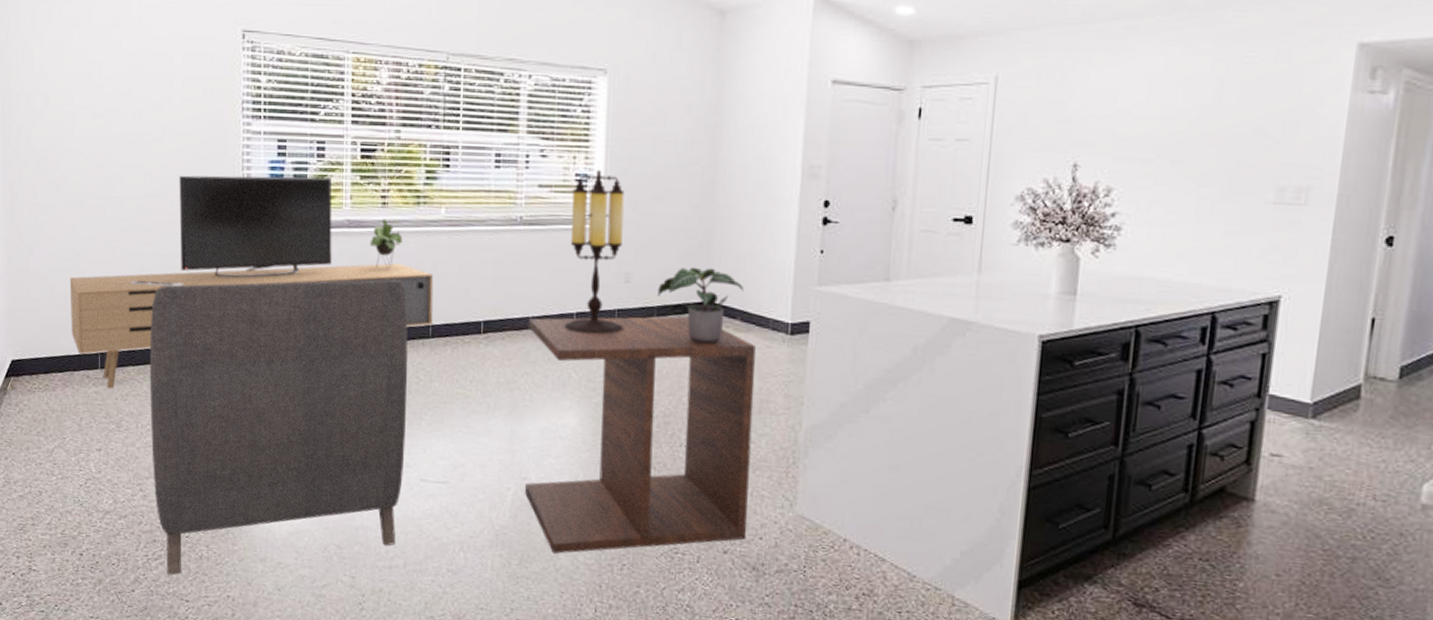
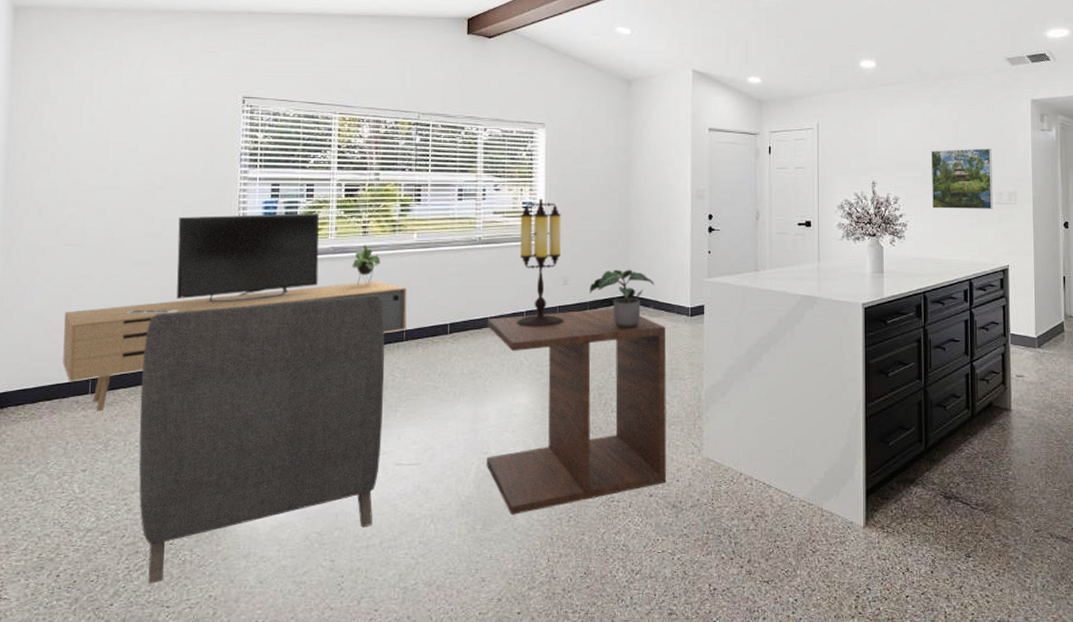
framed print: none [1165,118,1277,213] -> present [930,148,993,210]

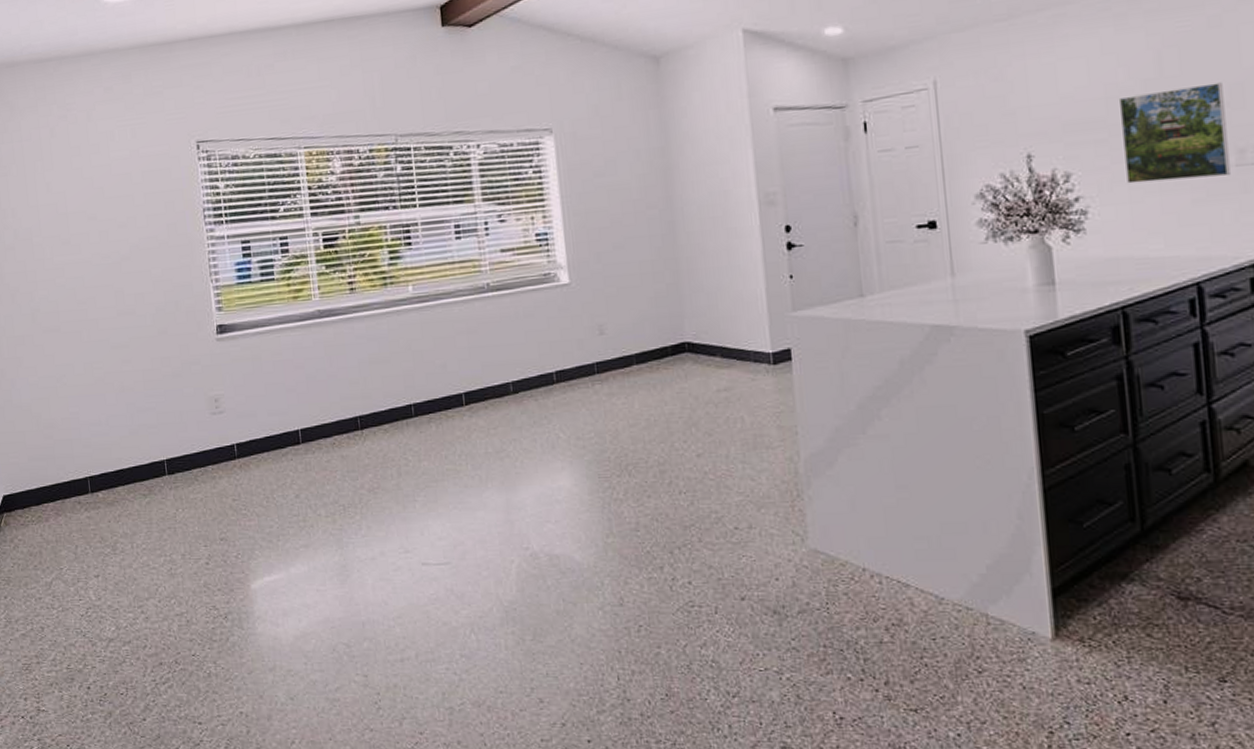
media console: present [63,213,407,412] -> none [52,271,414,512]
armchair: present [139,294,385,584] -> none [135,363,404,698]
side table: present [486,308,667,515] -> none [509,360,762,623]
table lamp: present [517,198,564,327] -> none [534,226,606,392]
potted plant: present [589,269,654,328] -> none [633,308,719,386]

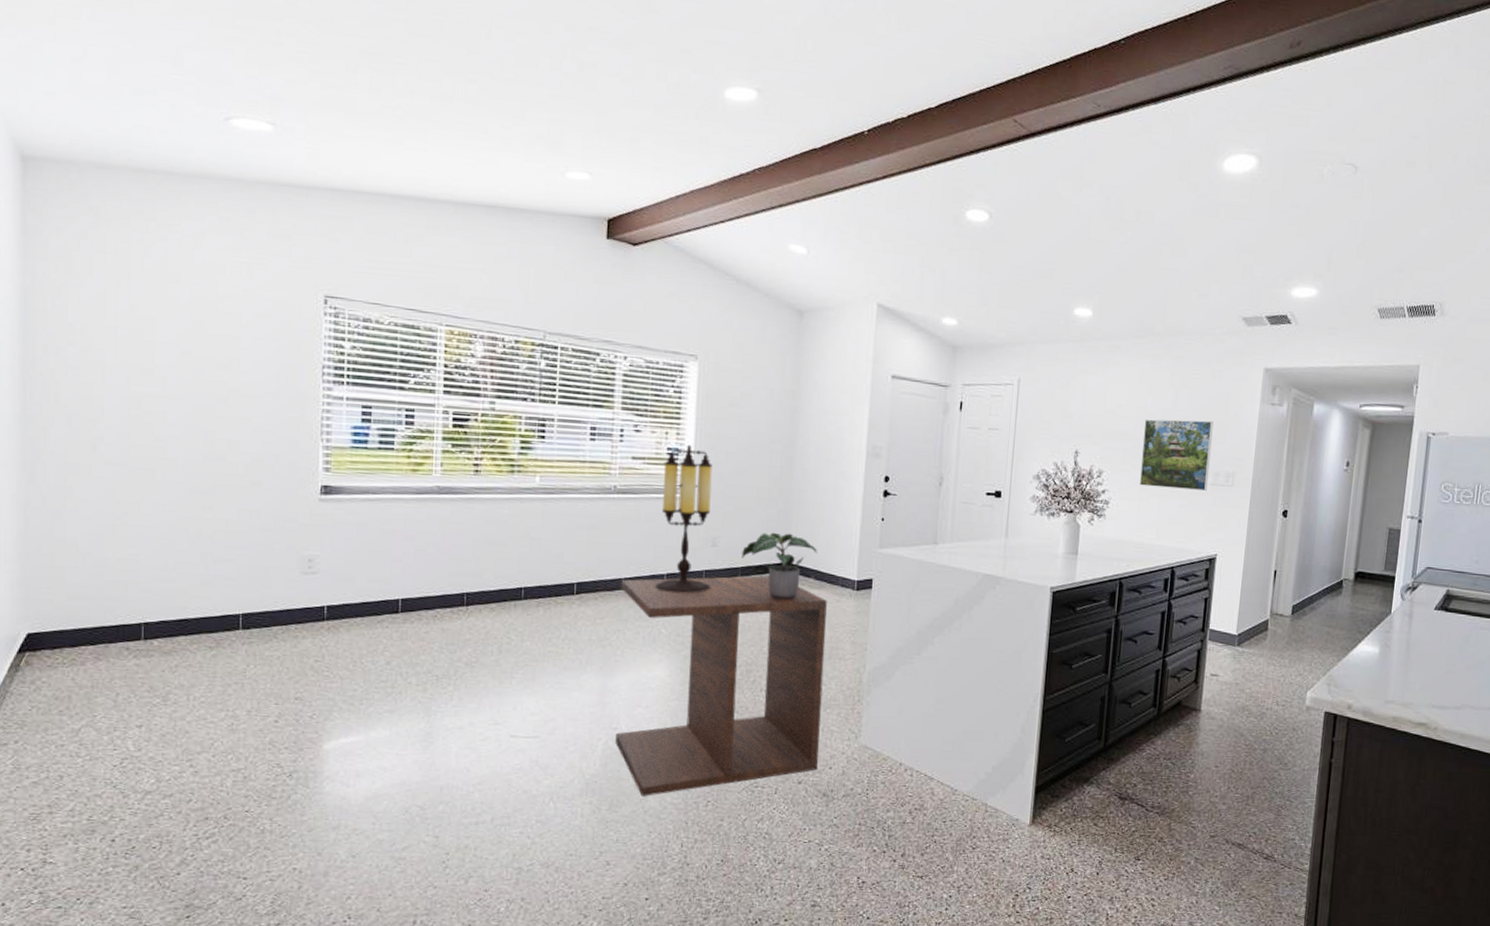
side table: none [509,360,762,623] -> present [615,575,827,796]
table lamp: none [534,226,606,392] -> present [656,444,713,593]
potted plant: none [633,308,719,386] -> present [742,532,817,600]

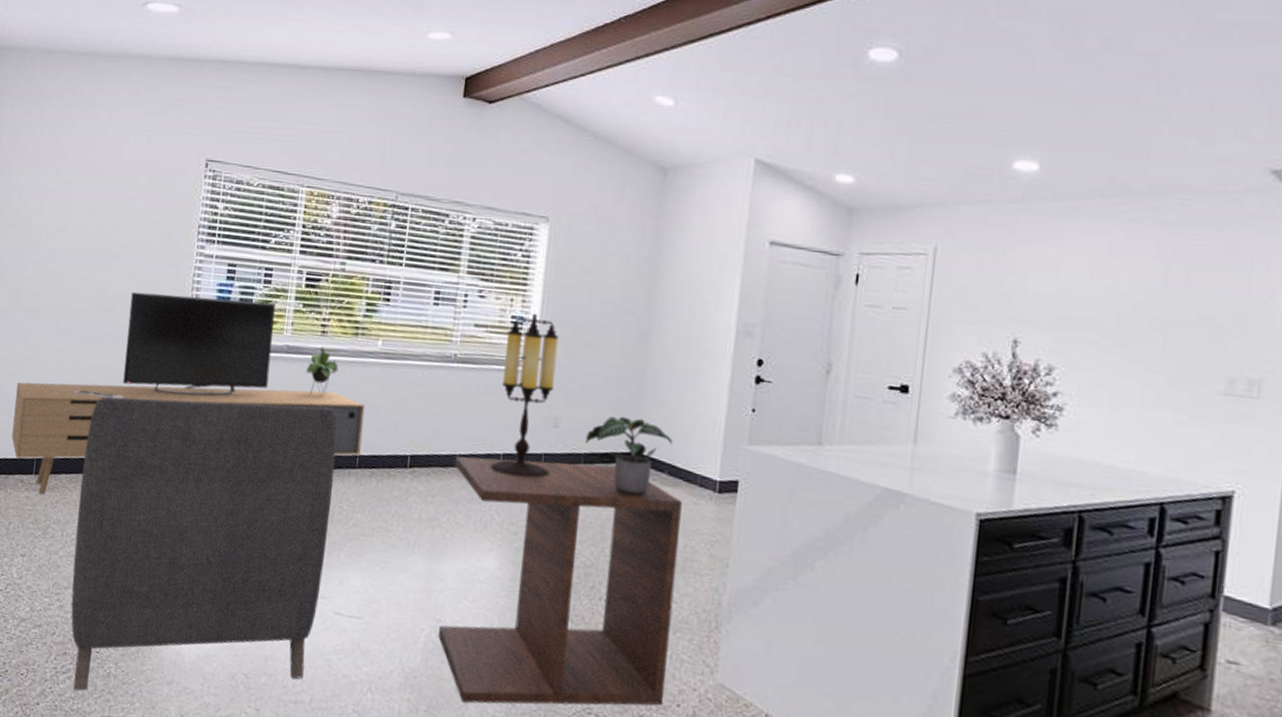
media console: none [106,438,527,661] -> present [11,291,365,495]
armchair: none [205,544,500,853] -> present [71,396,337,691]
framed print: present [1140,419,1214,492] -> none [1110,302,1226,404]

